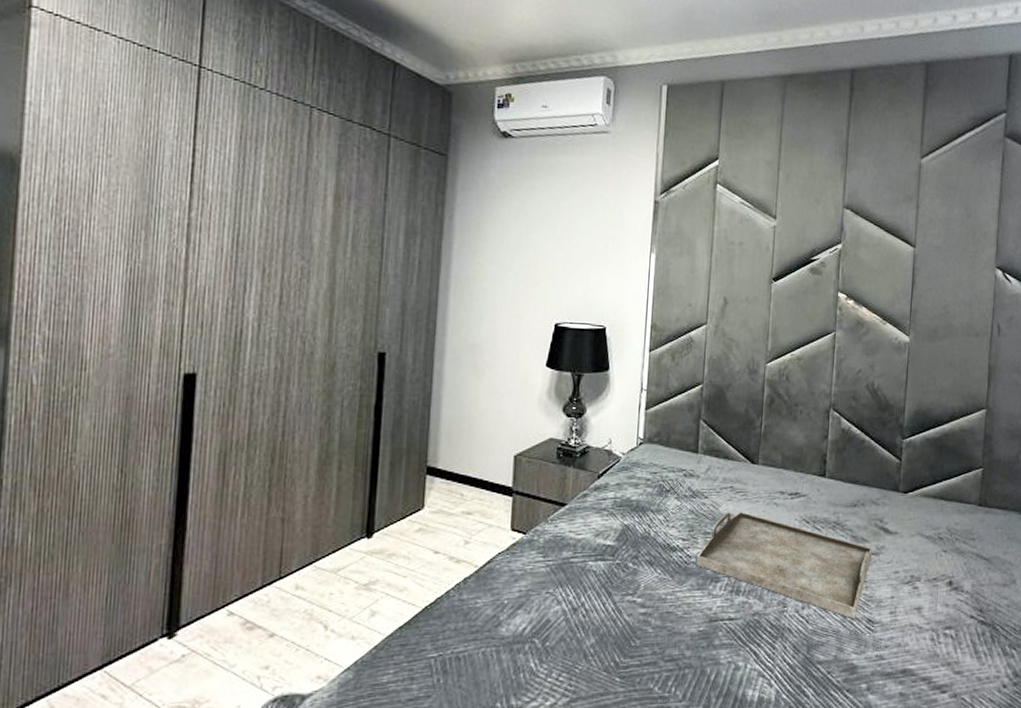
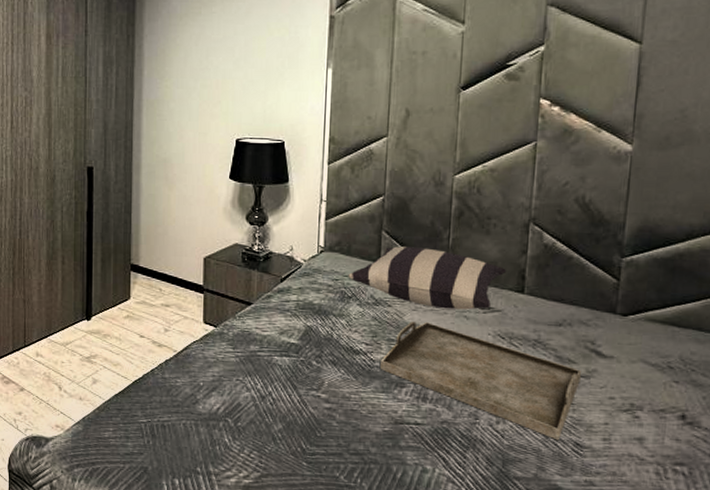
pillow: none [666,435,810,497] -> present [348,246,506,310]

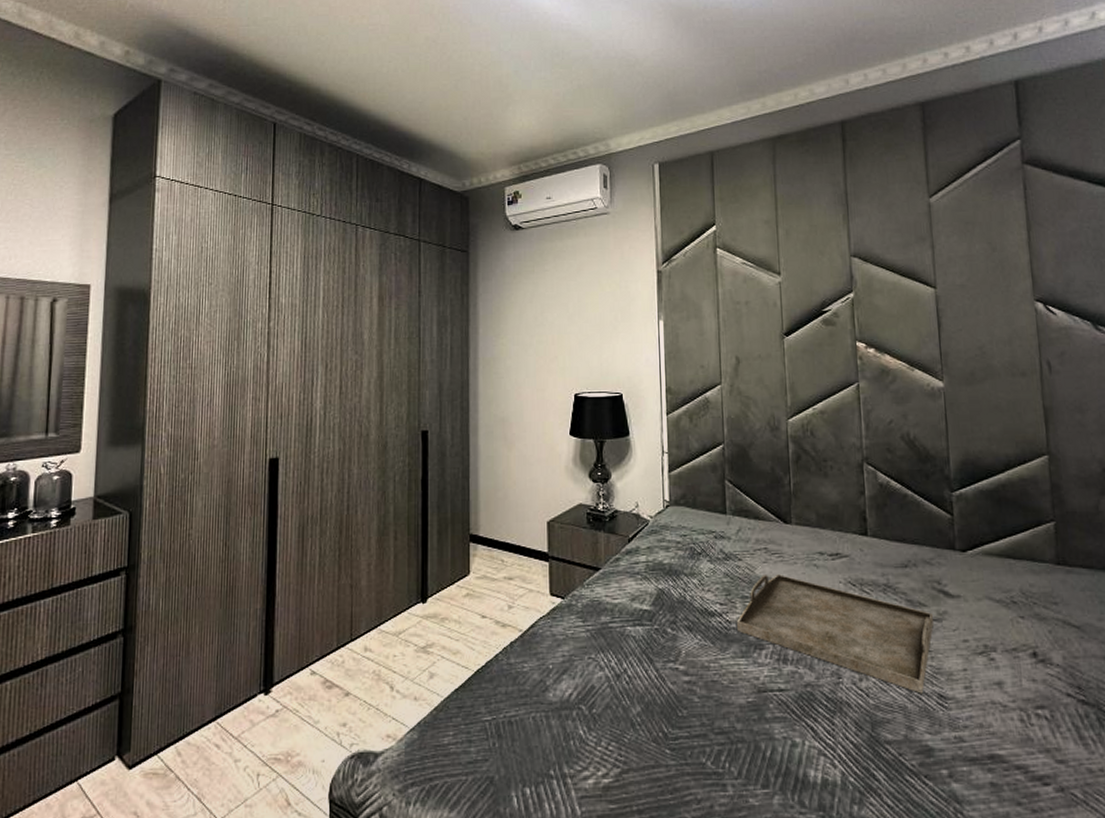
pillow: present [348,246,506,310] -> none [696,495,848,559]

